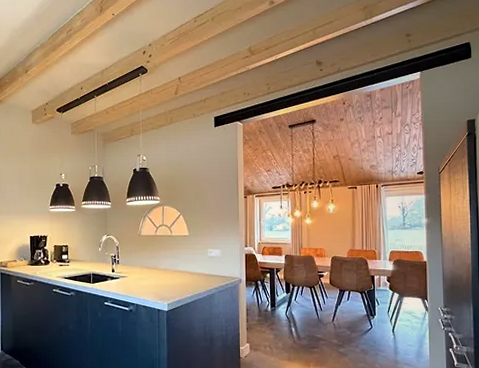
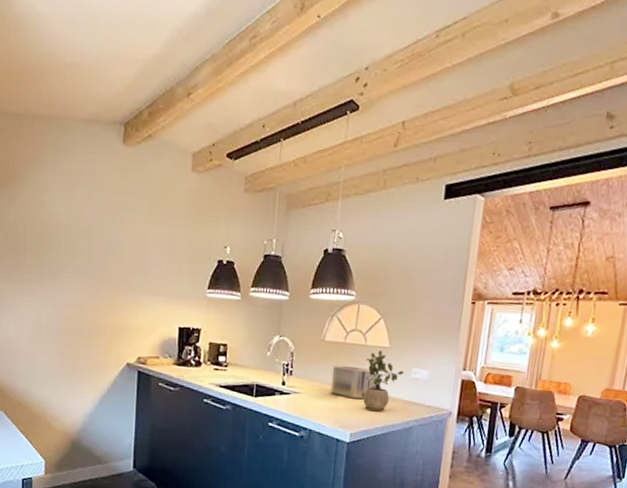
toaster: none [149,252,182,278] -> present [330,365,376,400]
potted plant: none [173,238,202,285] -> present [362,350,404,412]

